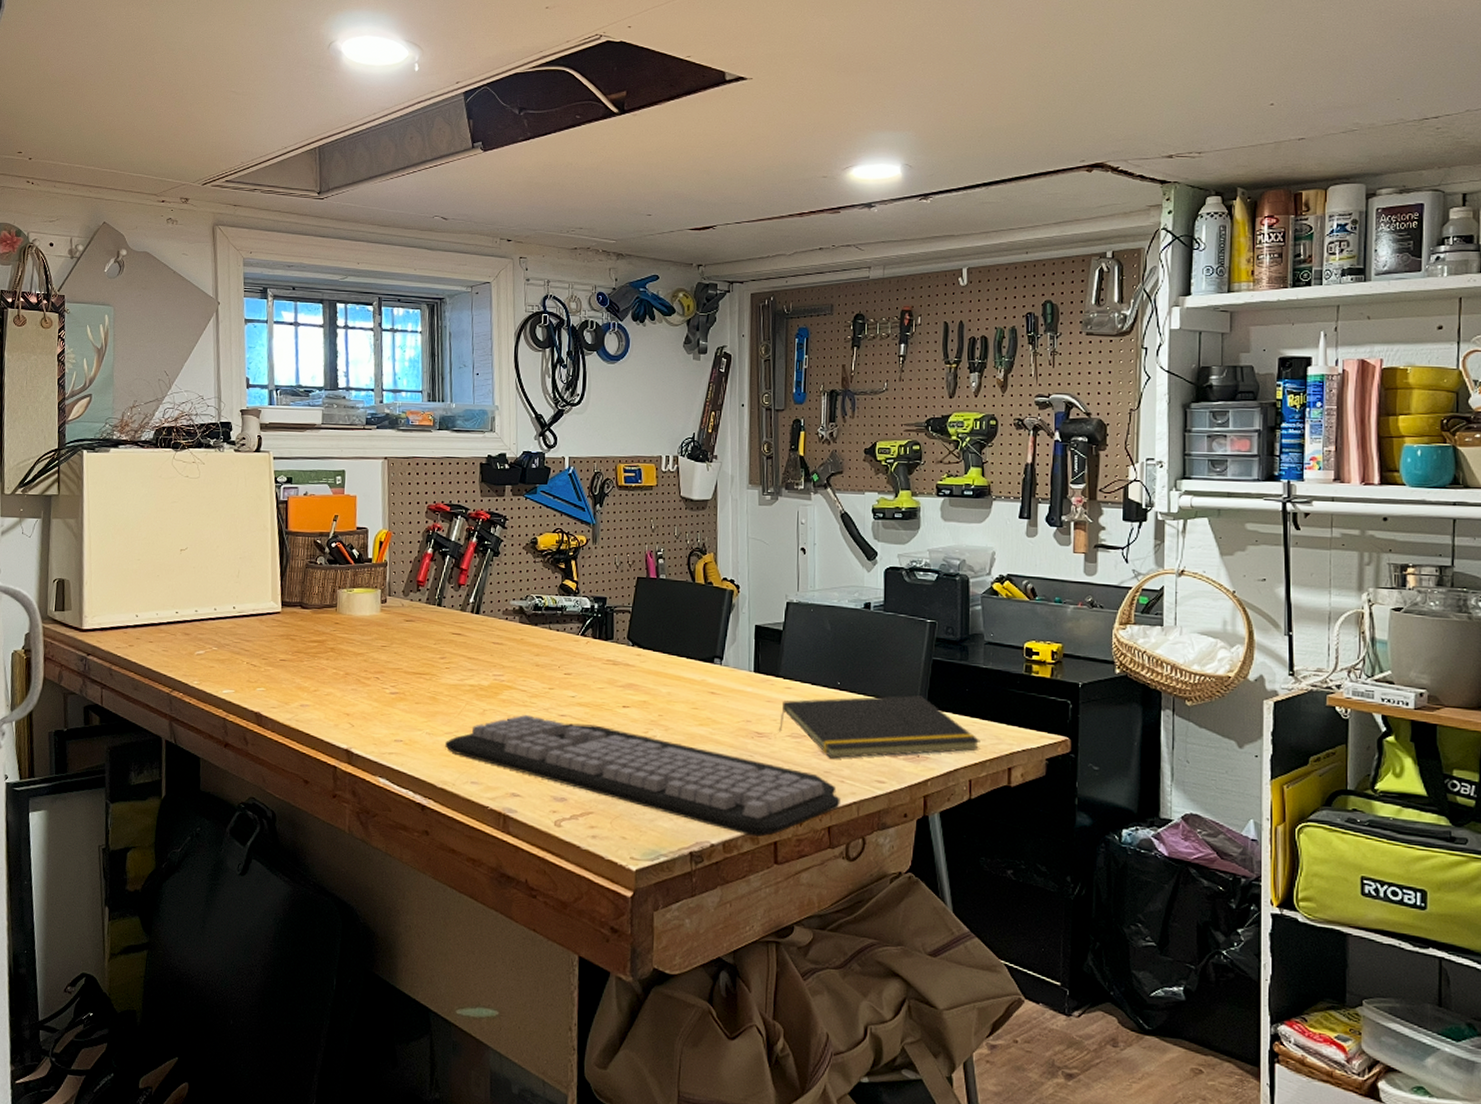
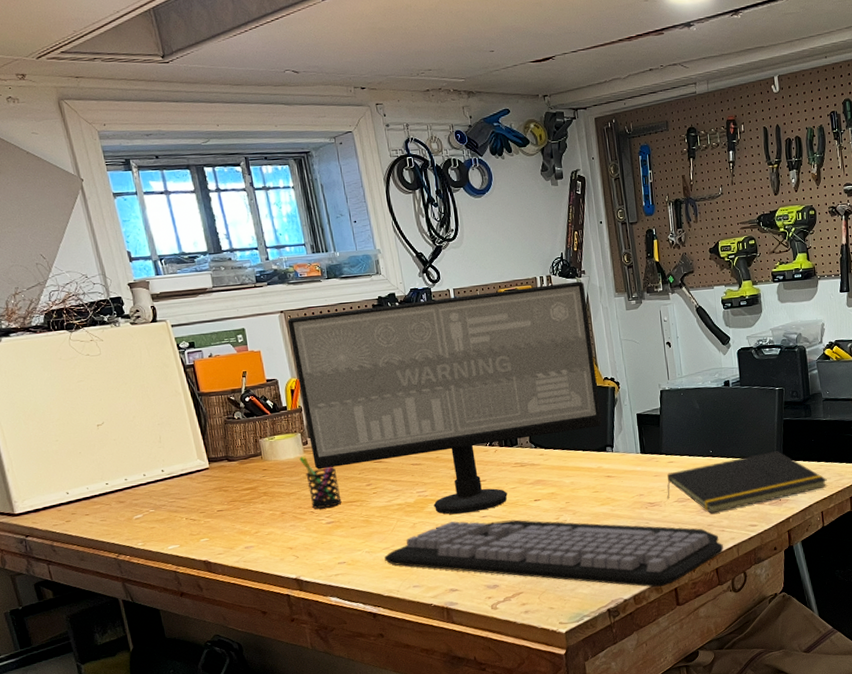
pen holder: none [374,615,411,676] -> present [299,456,342,509]
computer monitor: none [389,465,715,709] -> present [287,281,603,515]

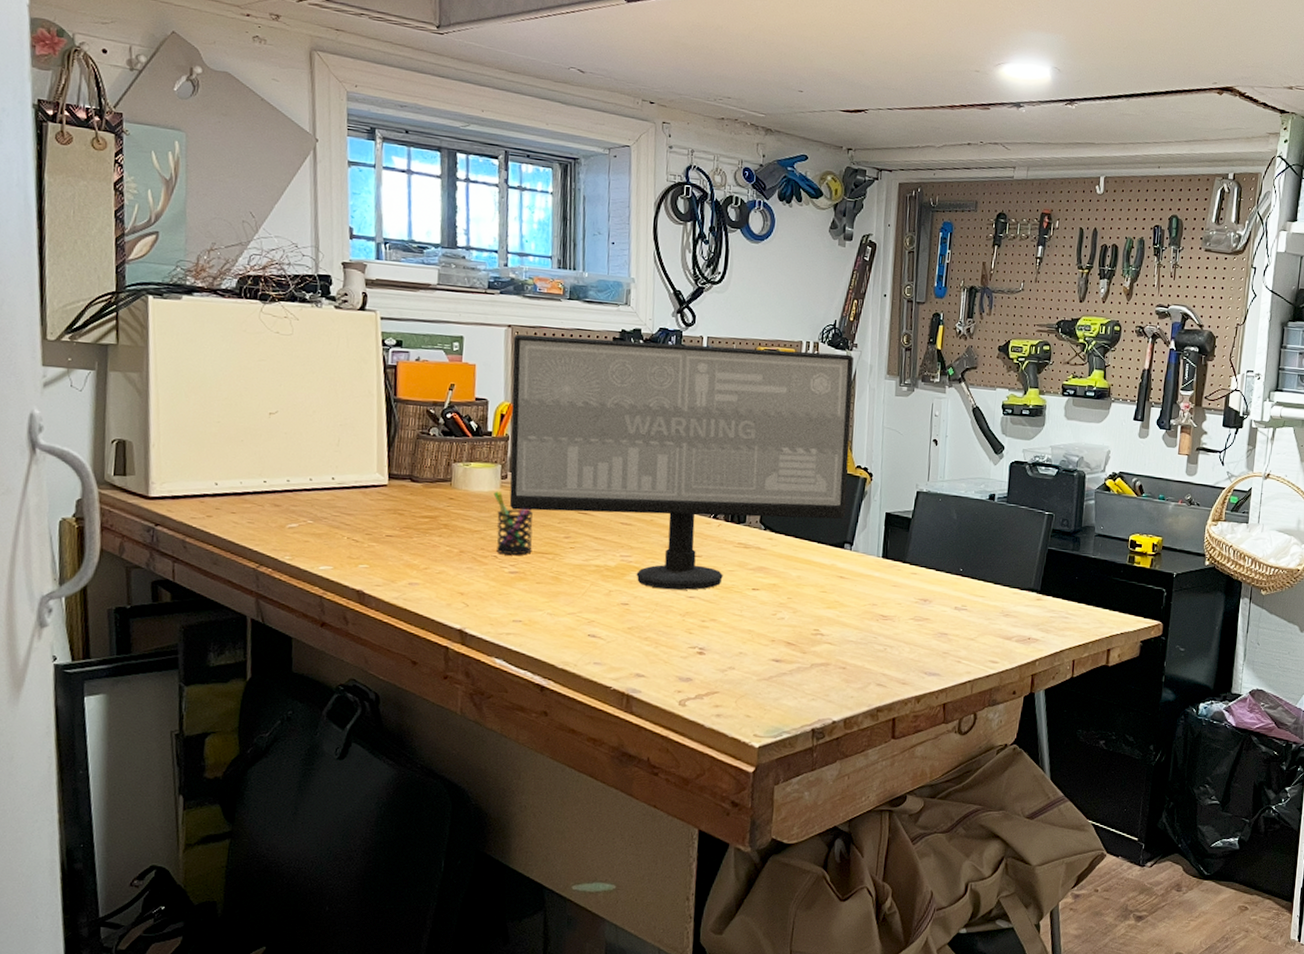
keyboard: present [384,520,723,588] -> none [567,596,956,714]
notepad: present [667,451,827,514] -> none [903,582,1085,640]

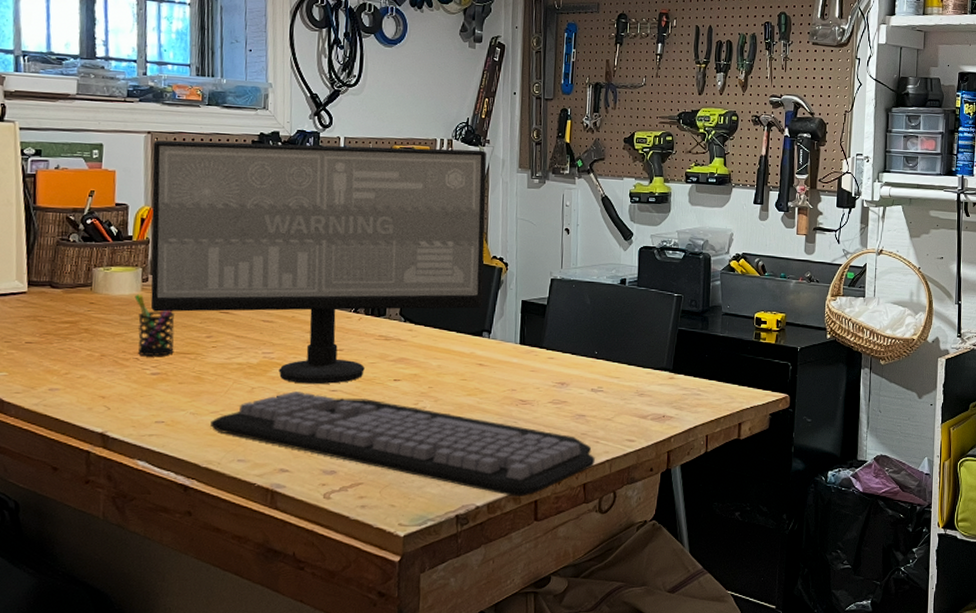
keyboard: none [567,596,956,714] -> present [210,391,595,496]

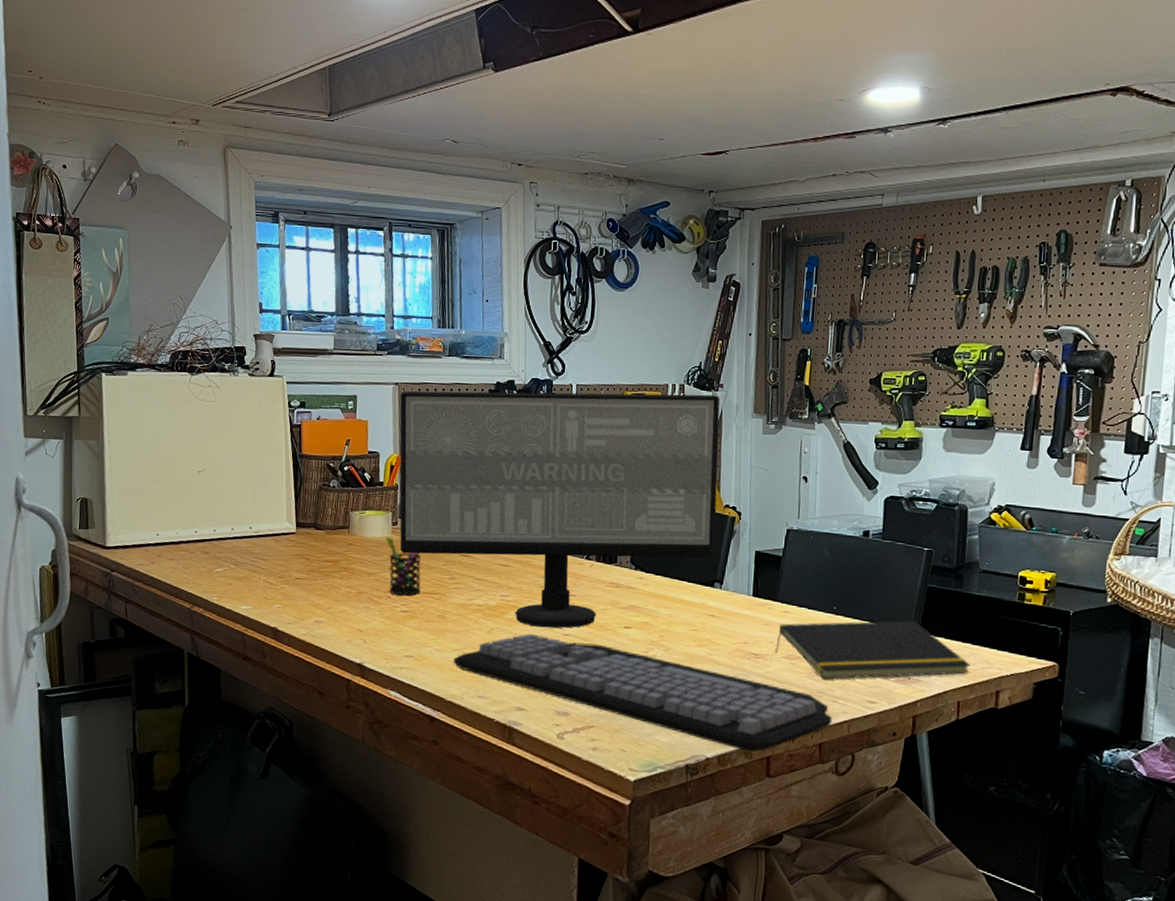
notepad: none [541,362,716,421] -> present [775,620,971,680]

